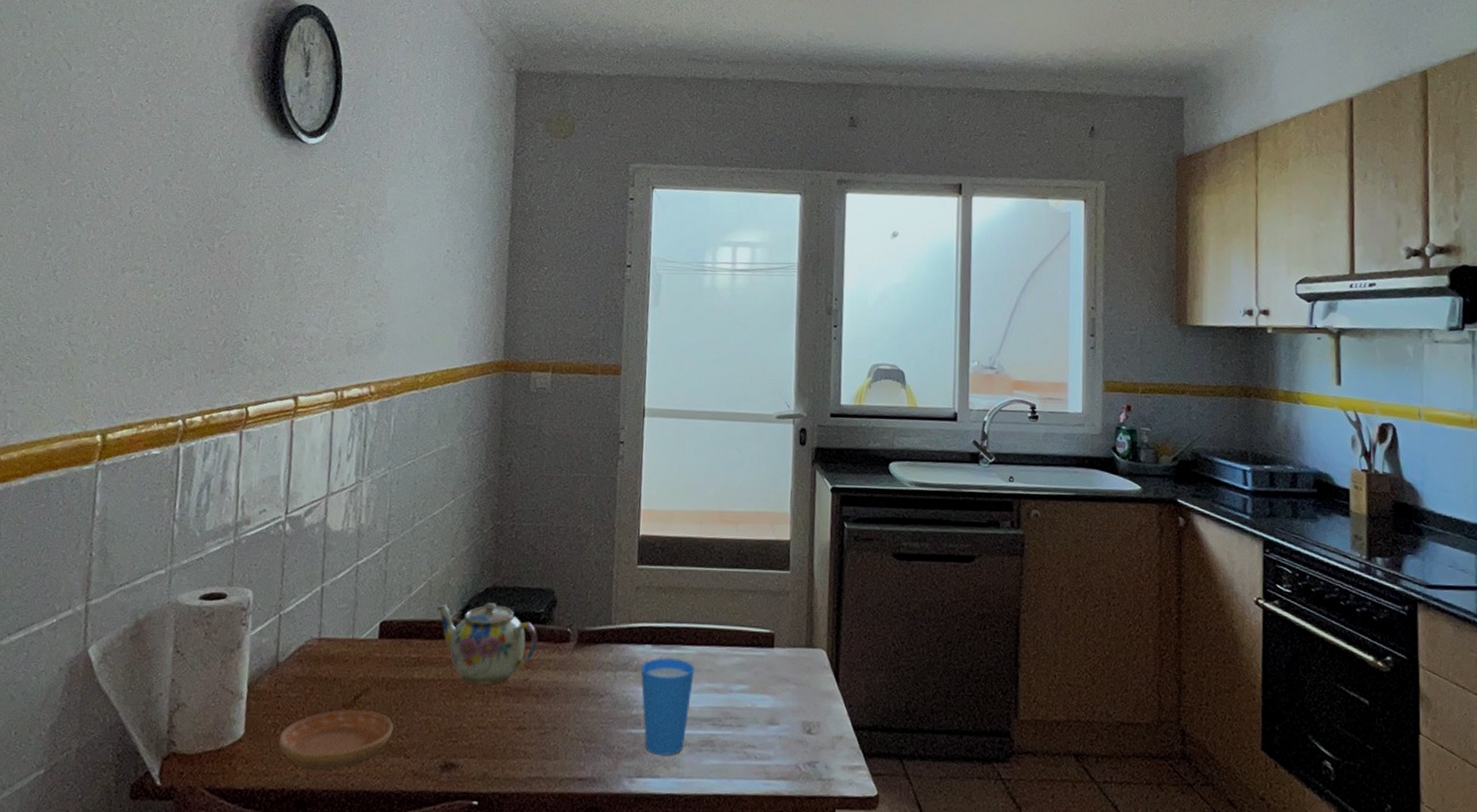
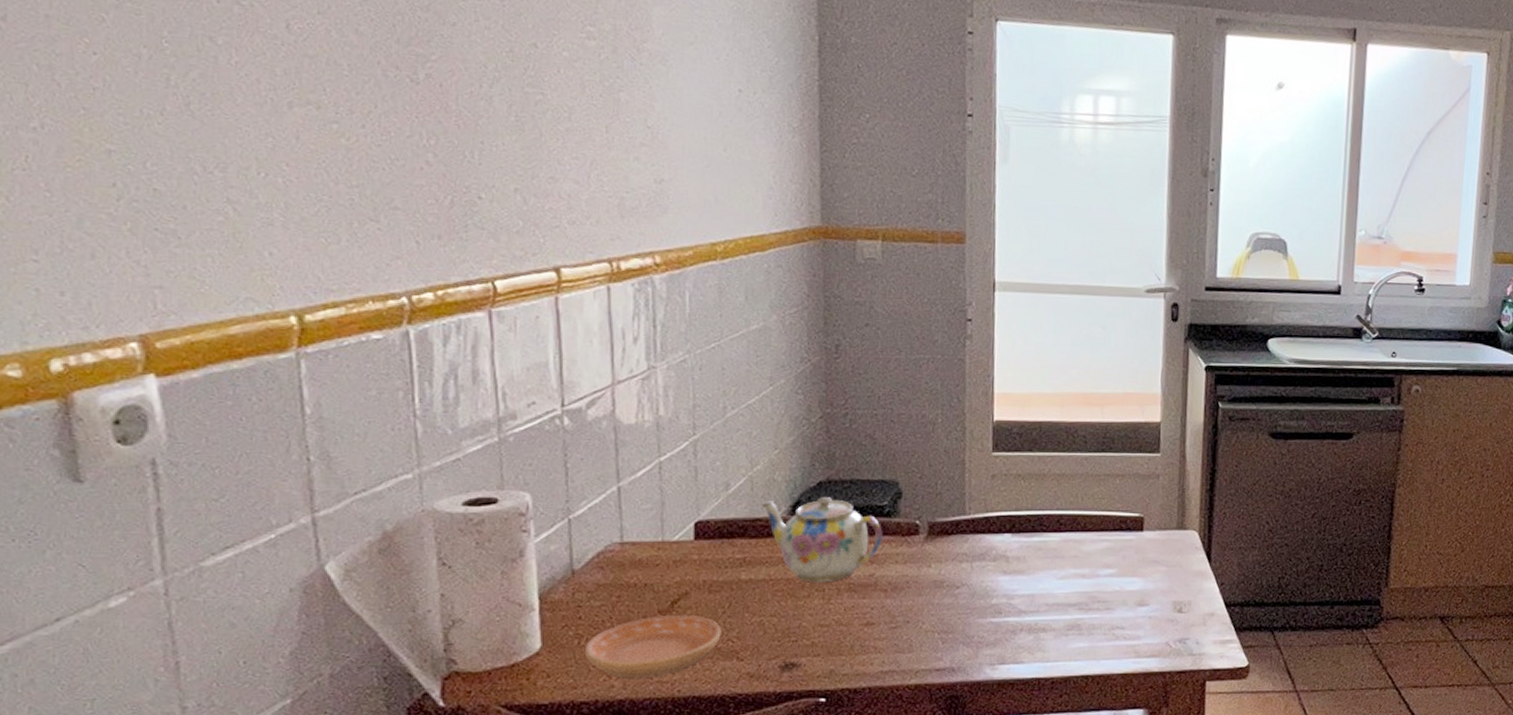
cup: present [640,658,694,755] -> none [999,546,1058,641]

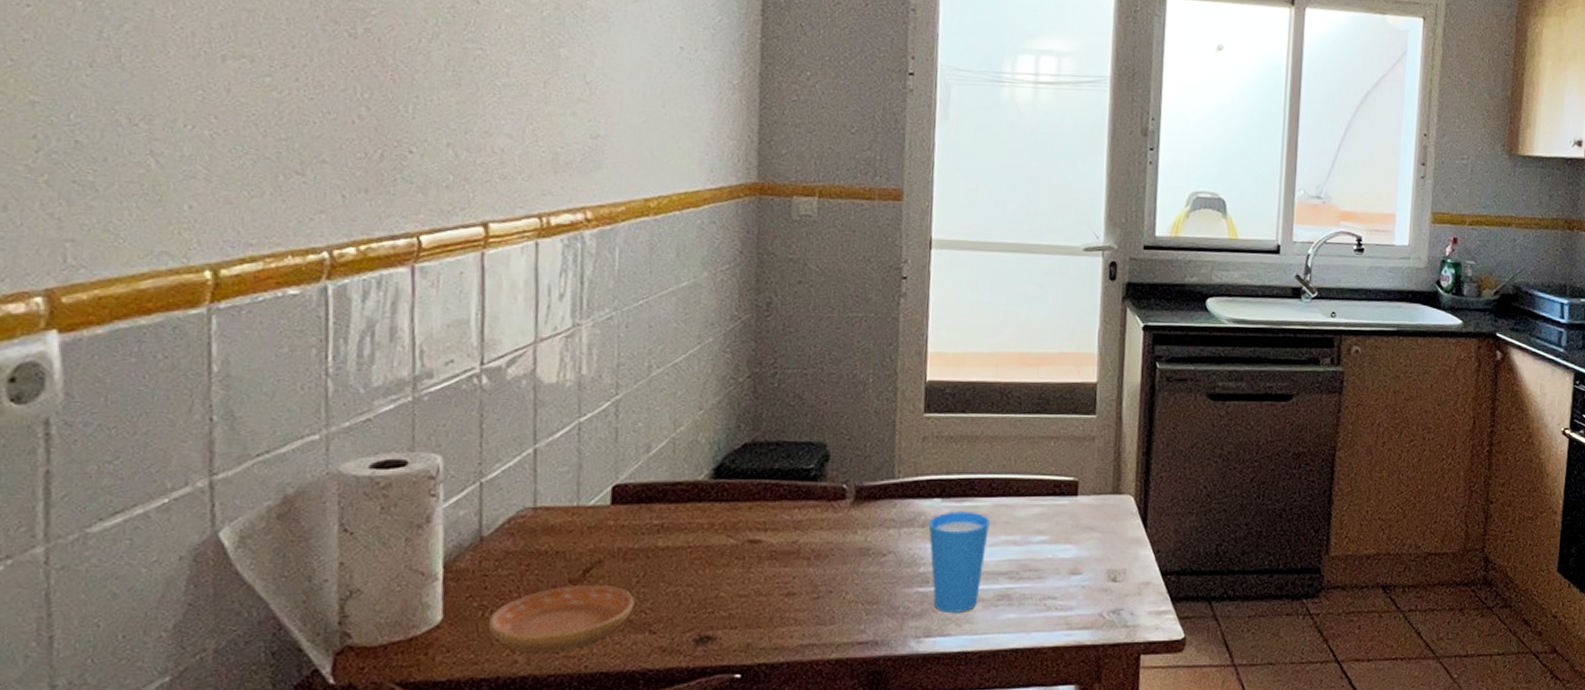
teapot: present [759,497,883,583] -> none [681,460,808,550]
cup: none [999,546,1058,641] -> present [928,511,990,613]

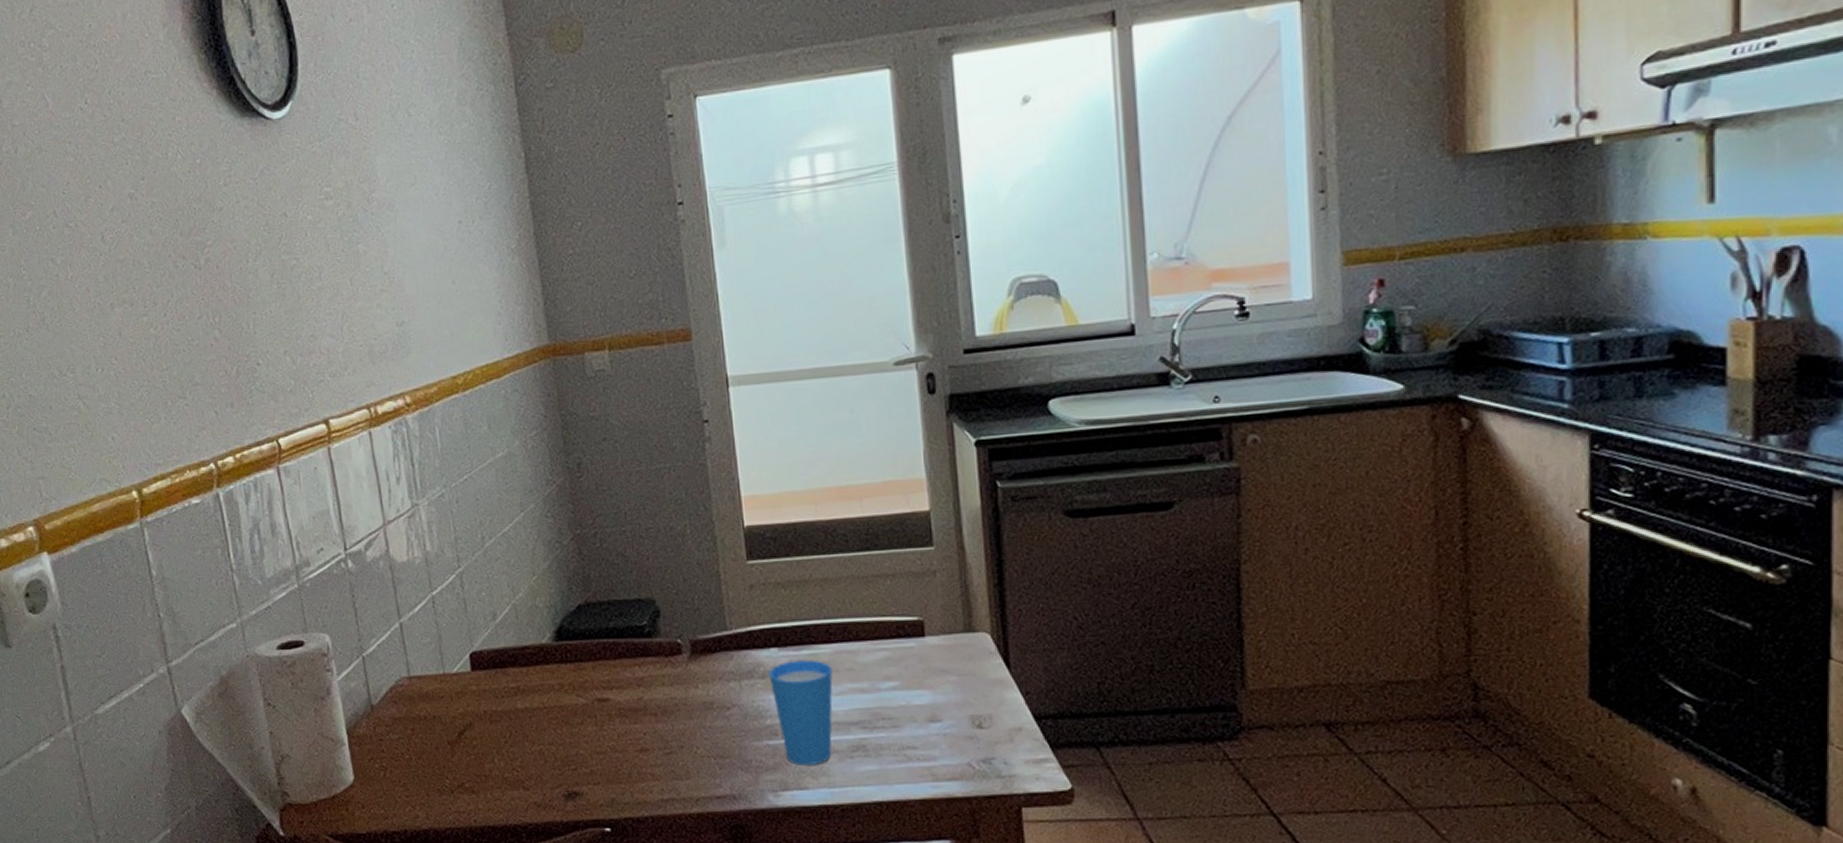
saucer: present [488,584,635,653] -> none [389,745,506,808]

